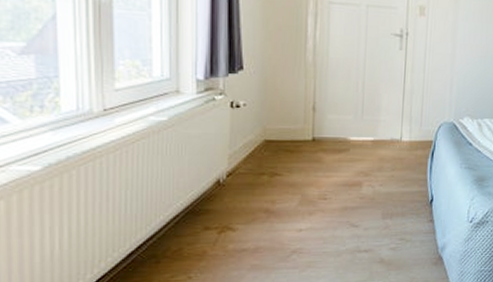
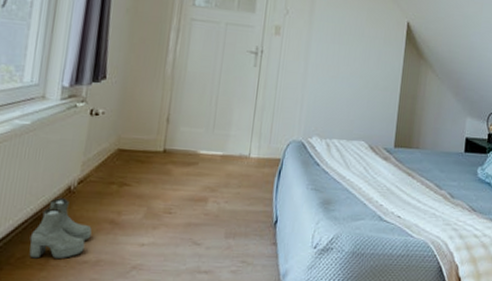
boots: none [184,191,247,250] -> present [29,198,92,260]

